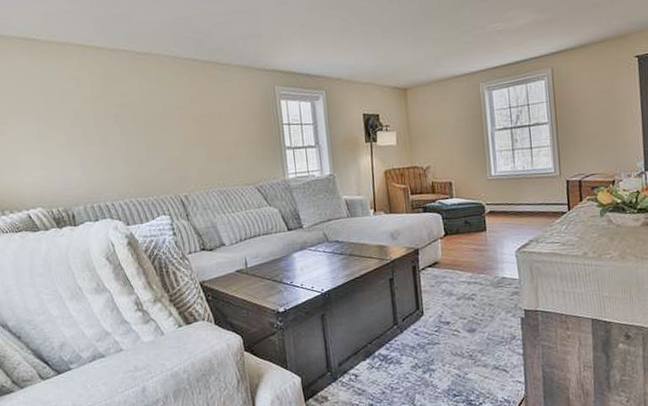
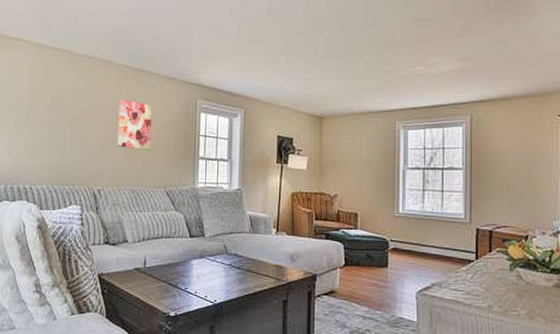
wall art: none [192,96,233,148] -> present [117,99,152,151]

